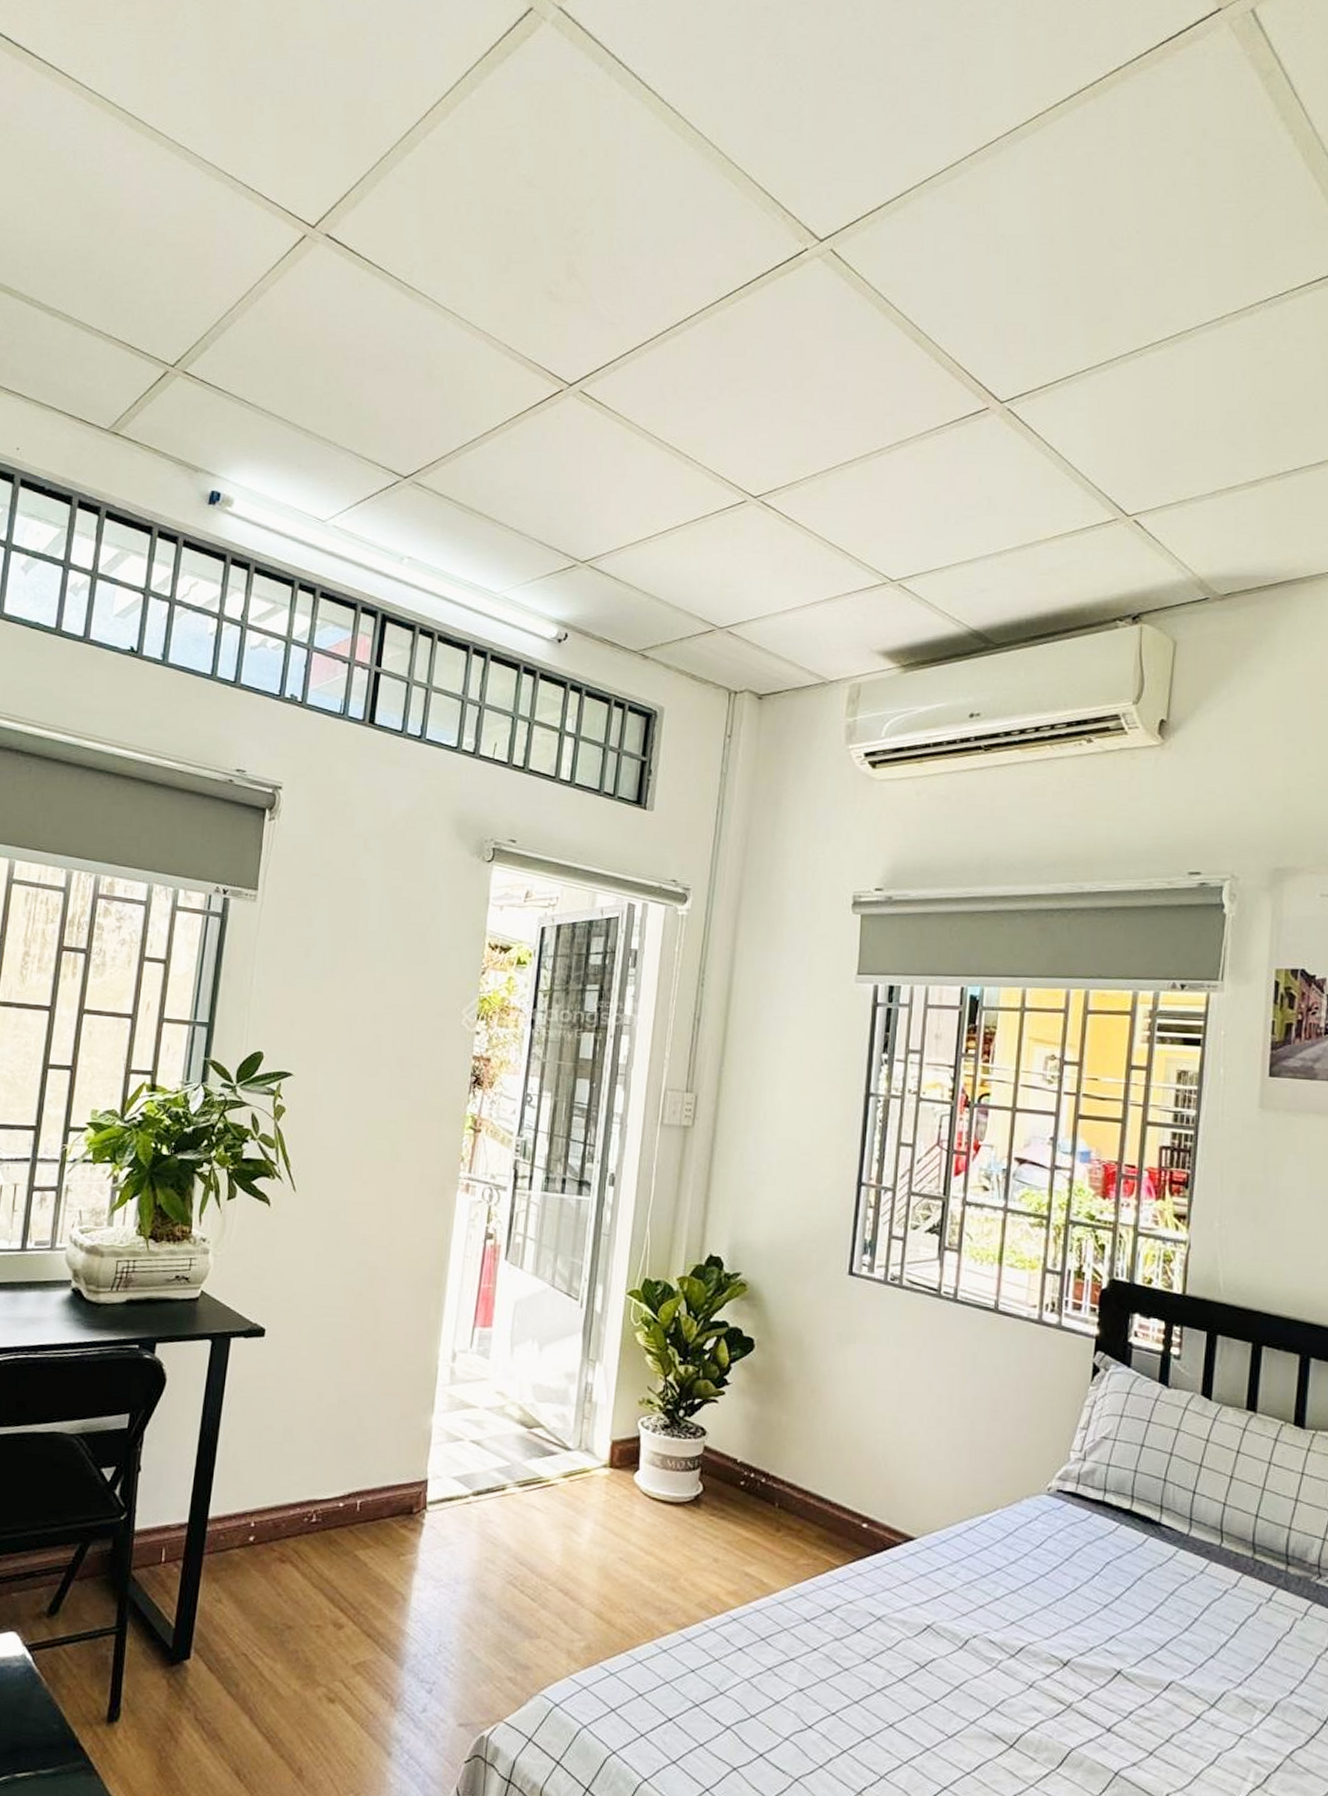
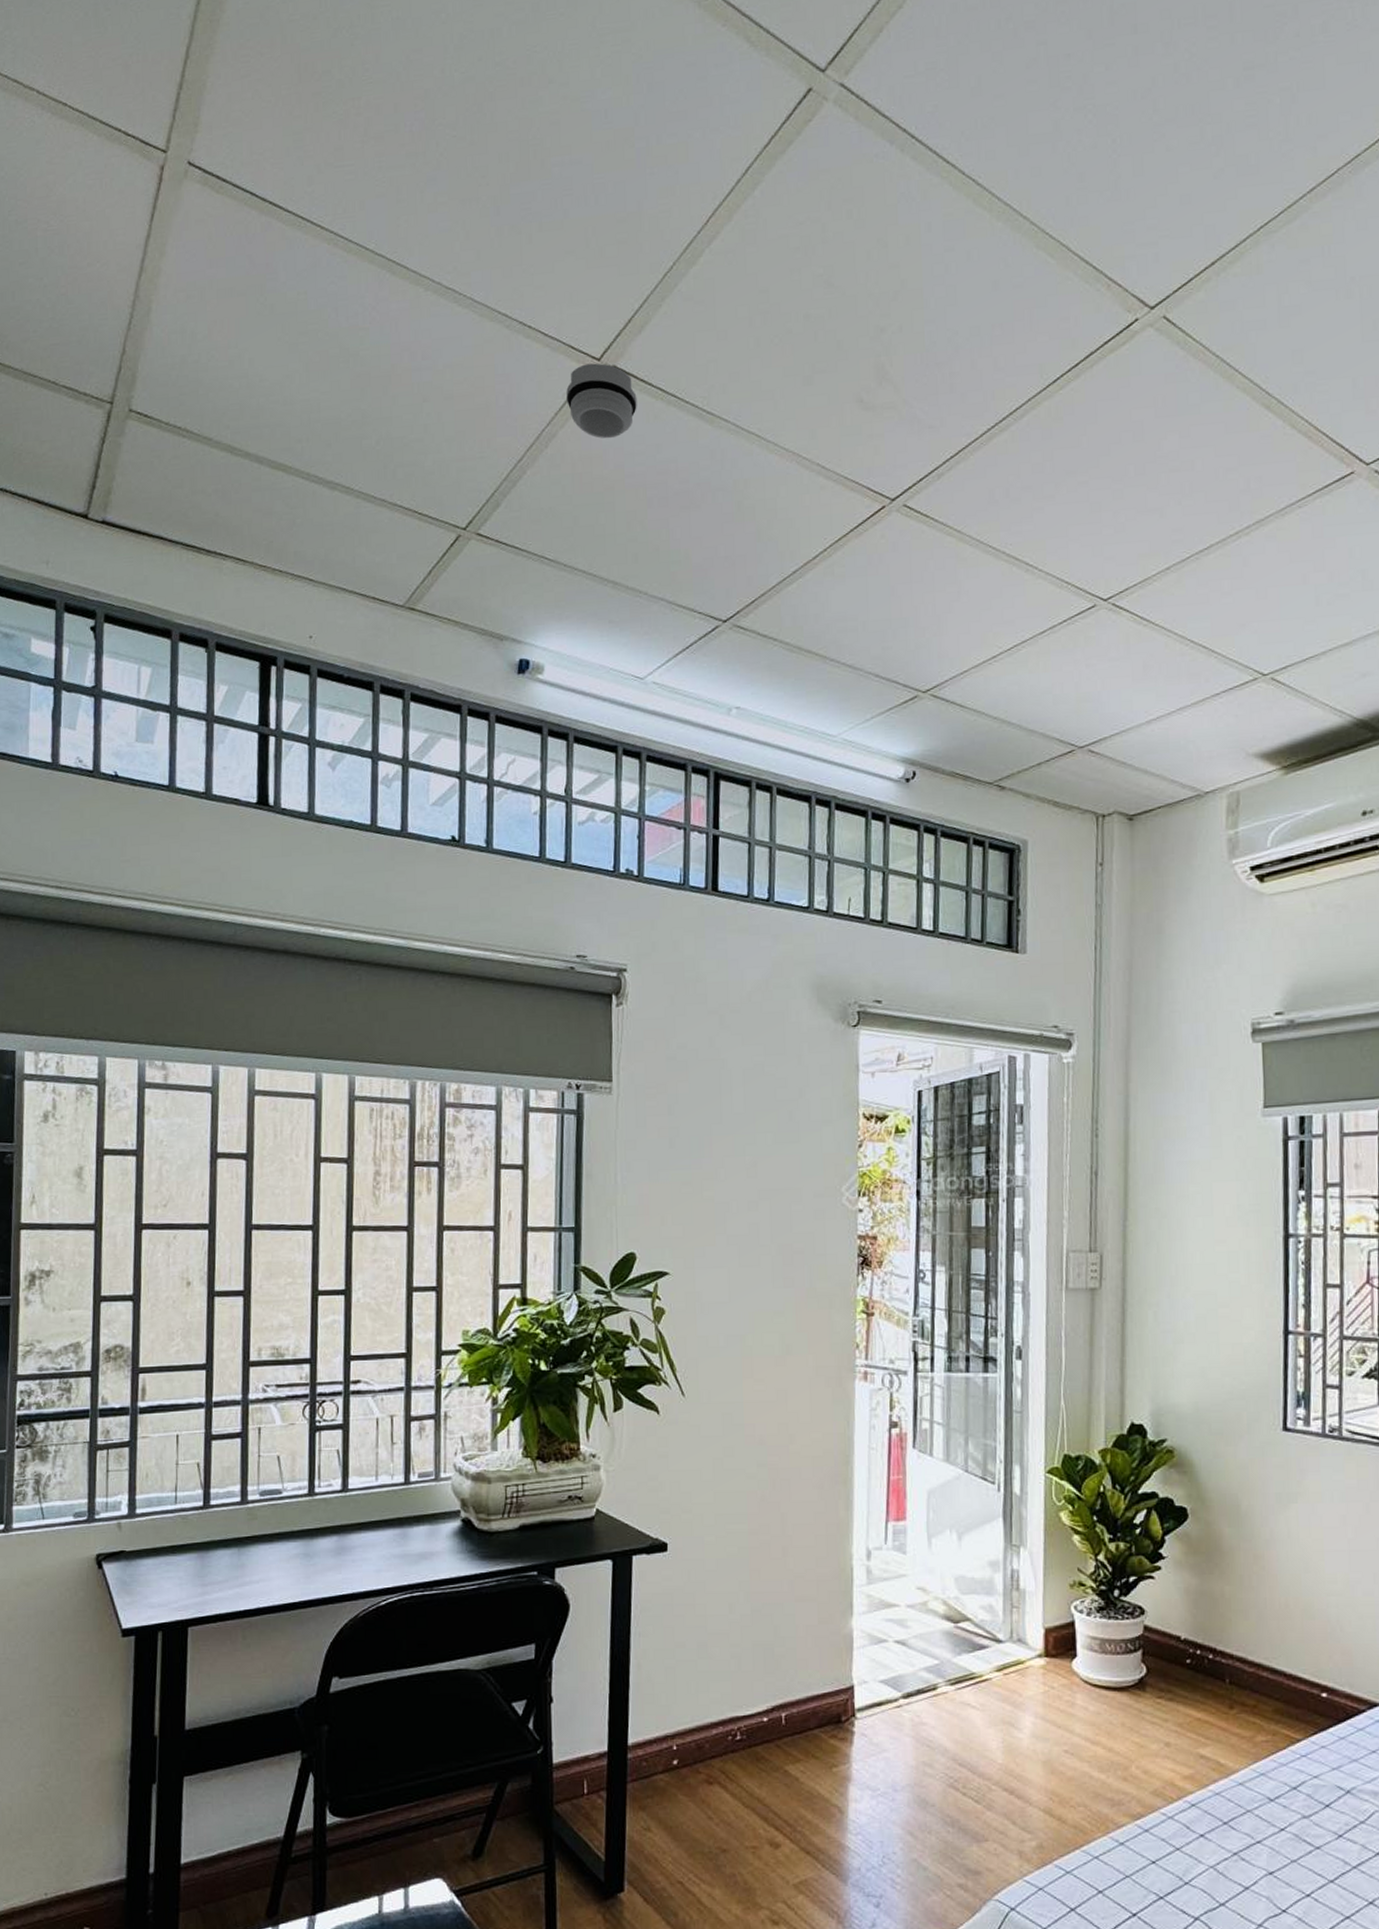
smoke detector: none [280,229,345,300] -> present [566,363,637,439]

